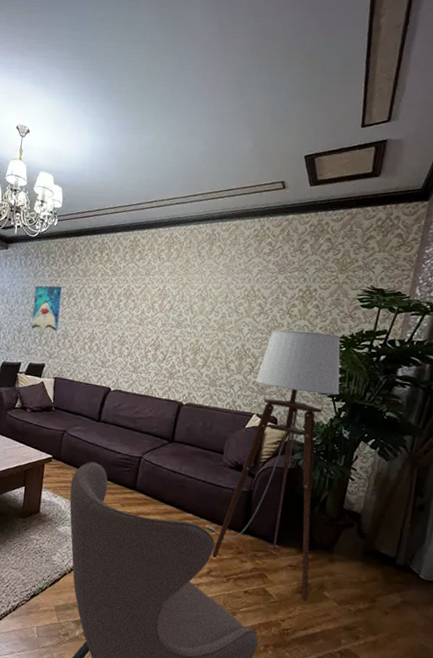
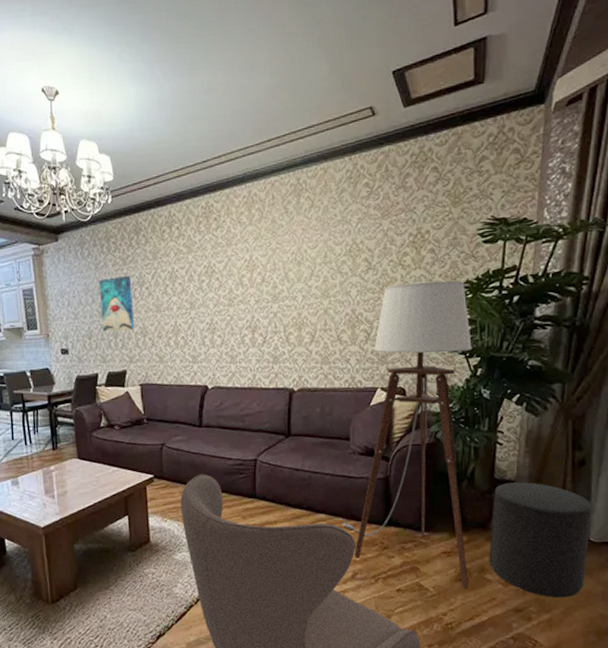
stool: none [328,514,425,625] -> present [489,482,592,598]

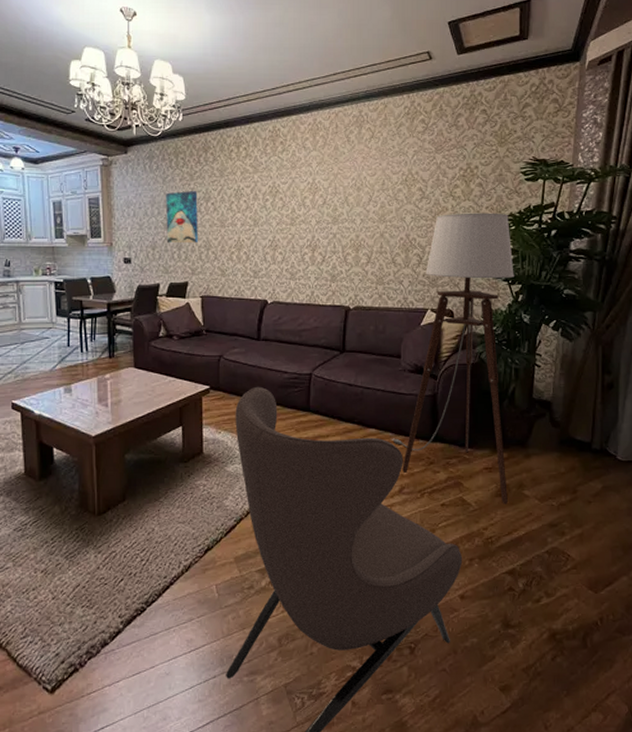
stool: present [489,482,592,598] -> none [527,402,619,514]

